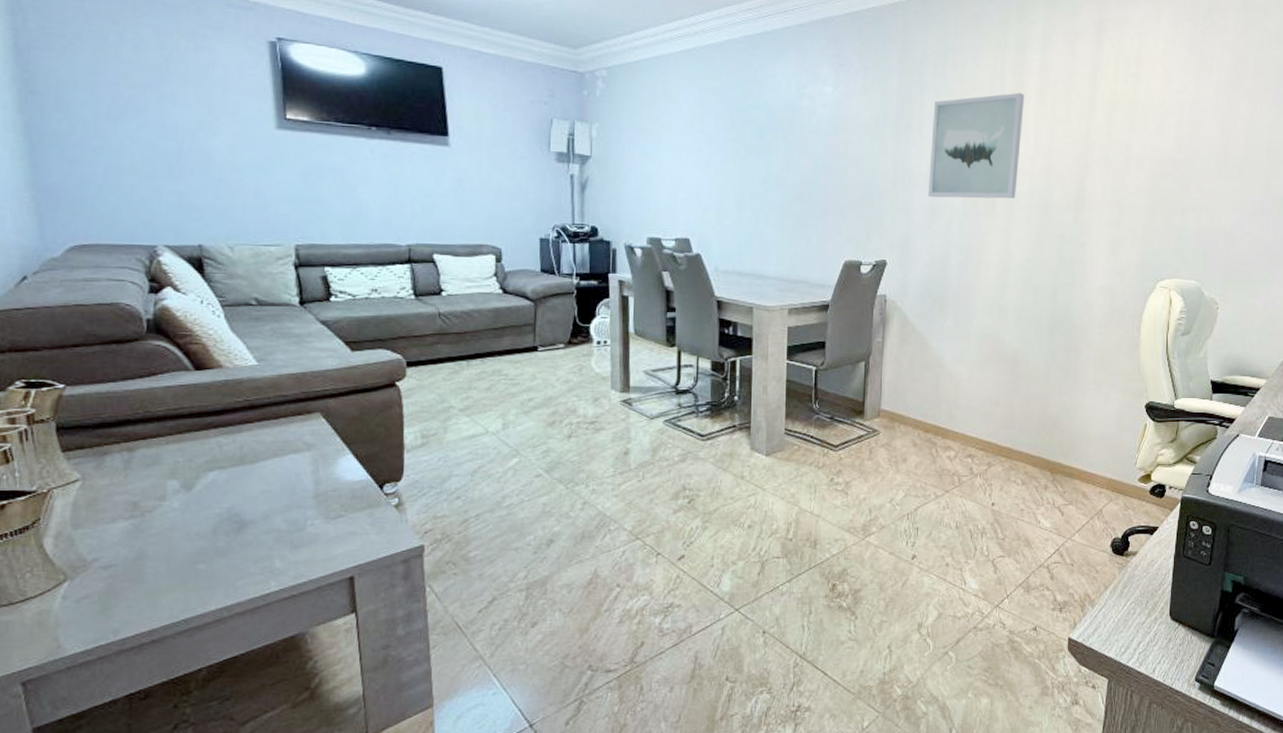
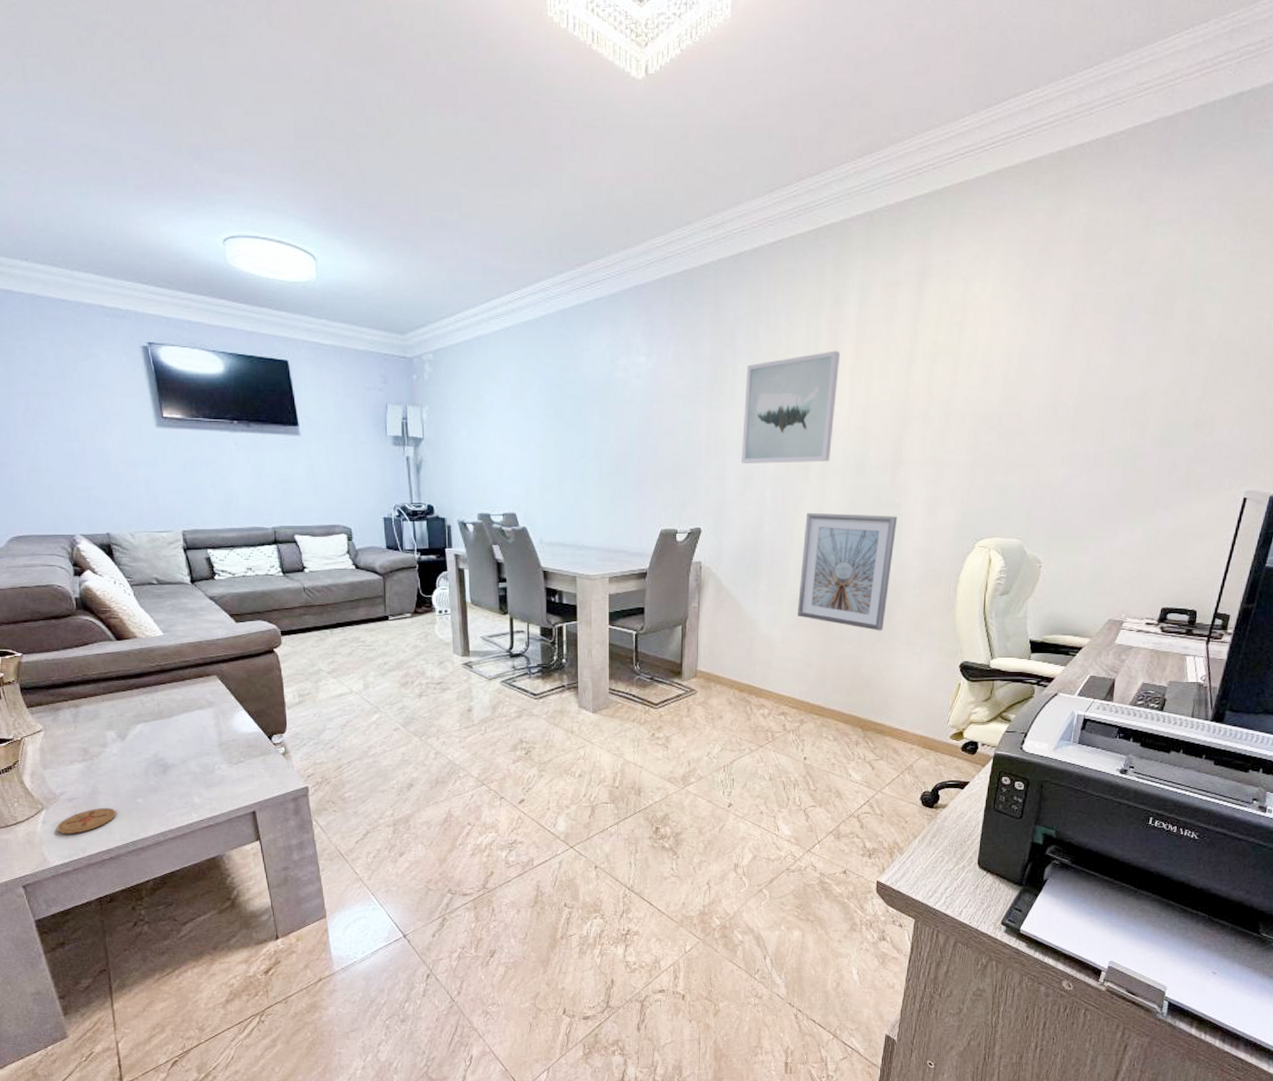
coaster: none [81,577,168,612] -> present [56,808,117,834]
picture frame: none [985,248,1082,370] -> present [798,512,898,631]

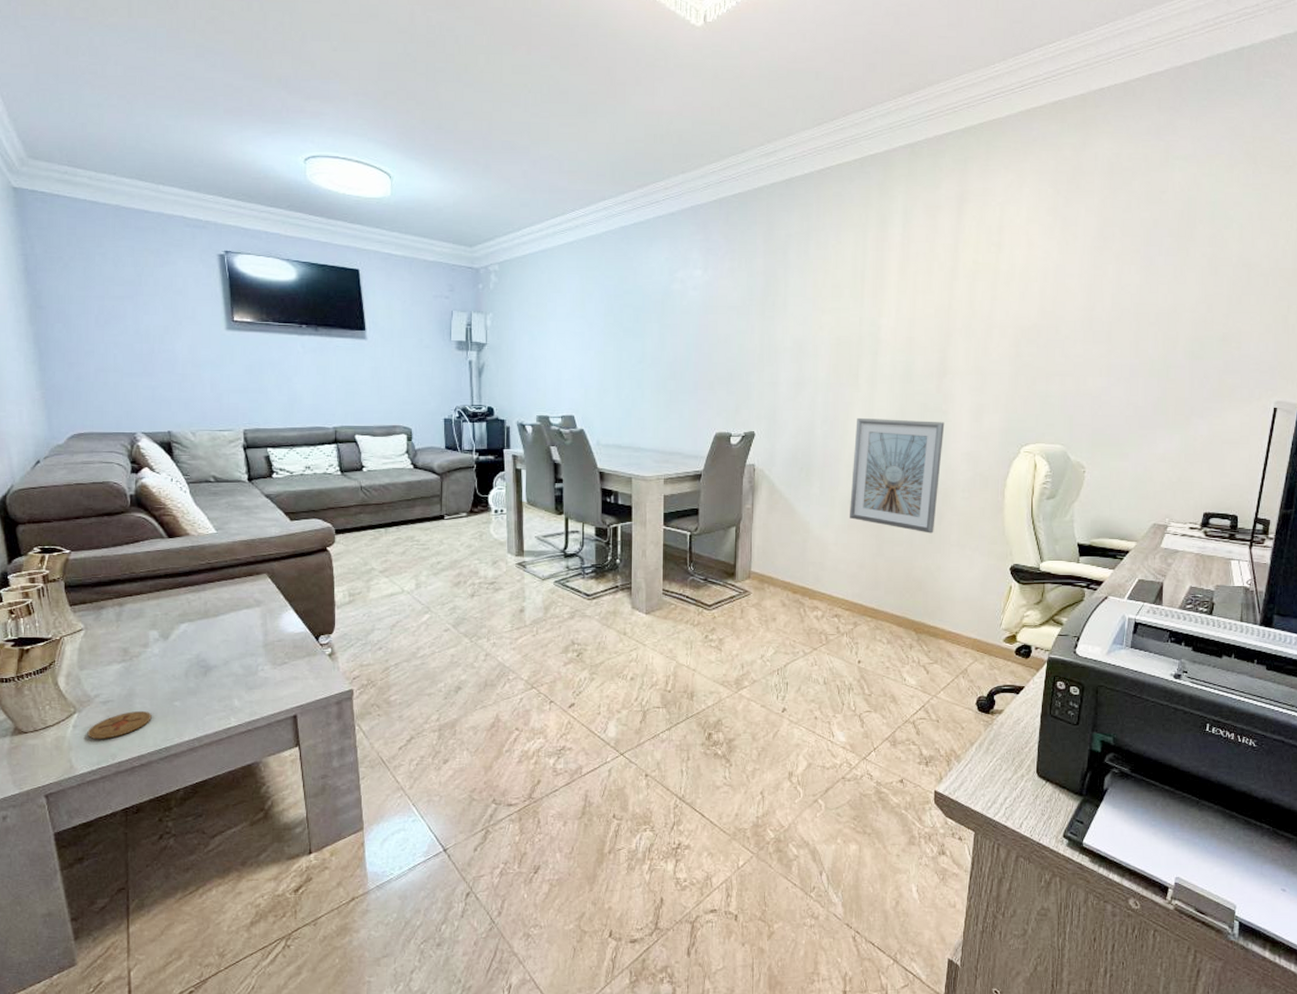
wall art: present [741,350,841,463] -> none [793,267,887,371]

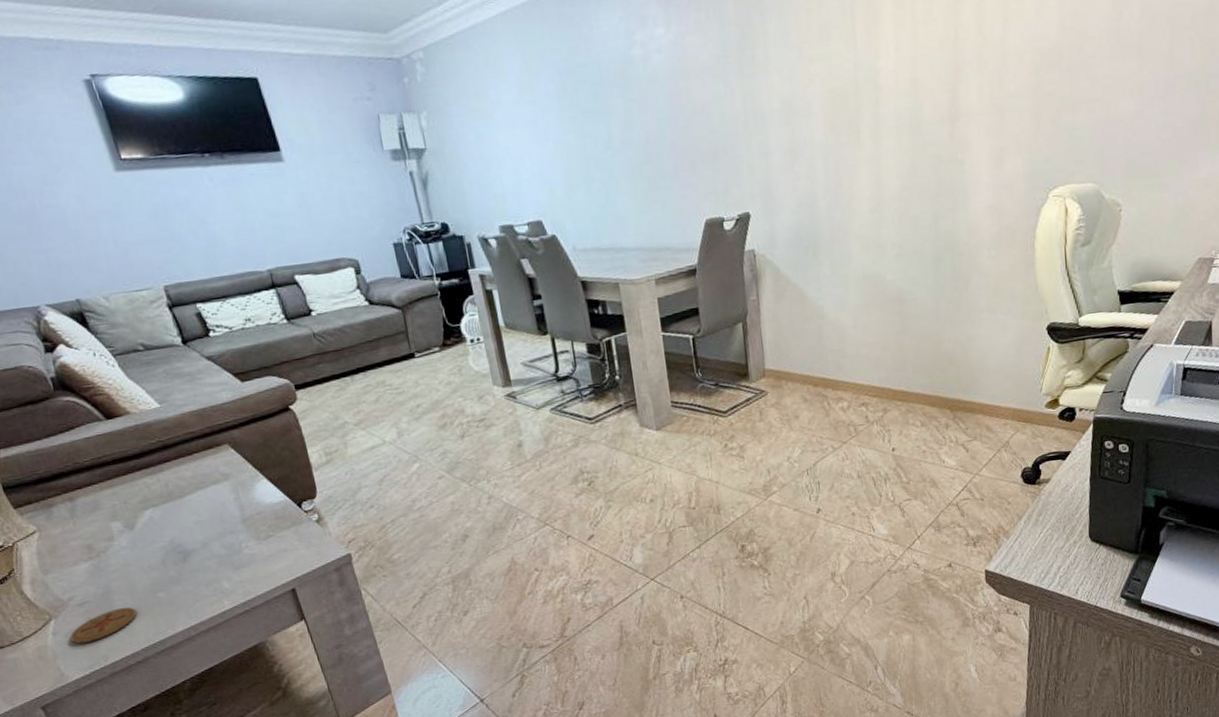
picture frame: present [850,417,945,534] -> none [862,173,963,302]

